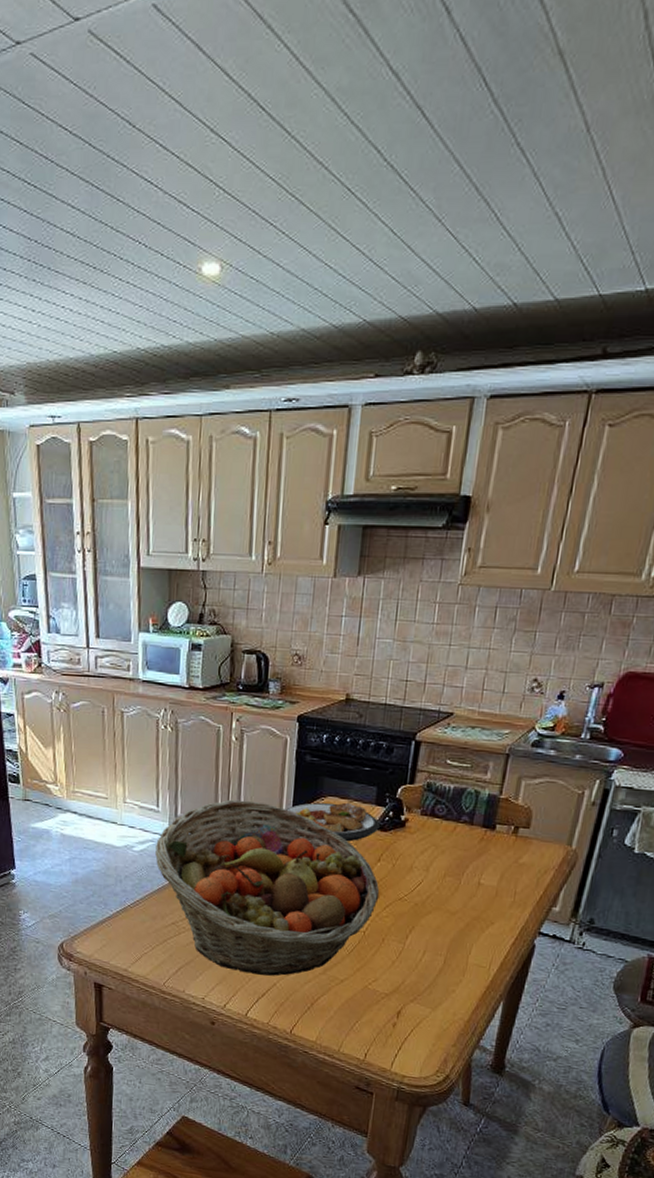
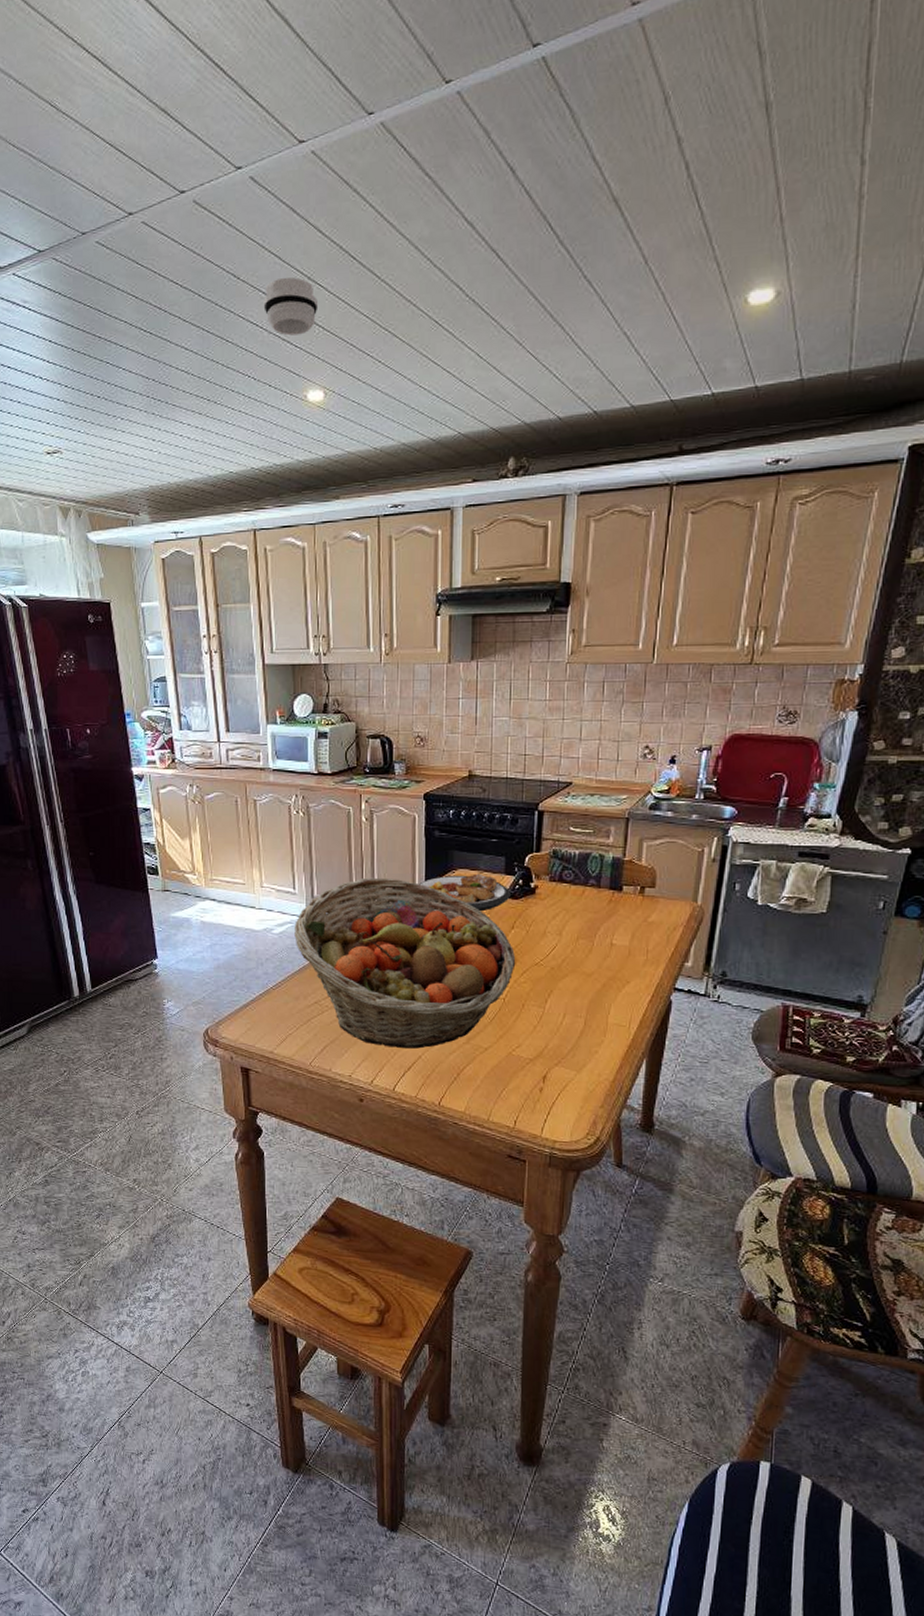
smoke detector: none [160,127,221,197] -> present [263,277,319,336]

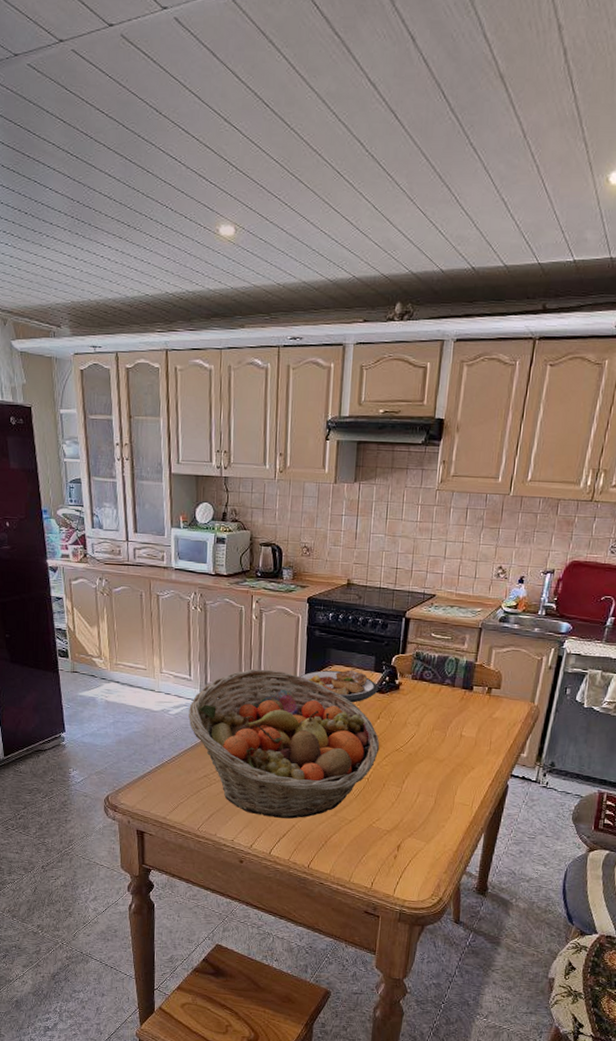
smoke detector: present [263,277,319,336] -> none [182,116,233,172]

